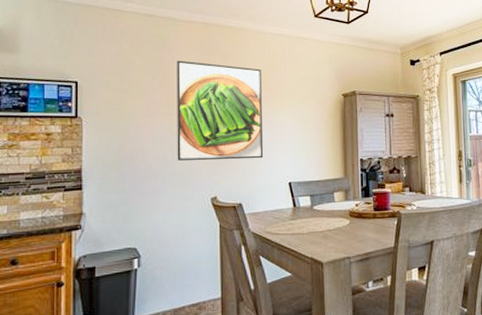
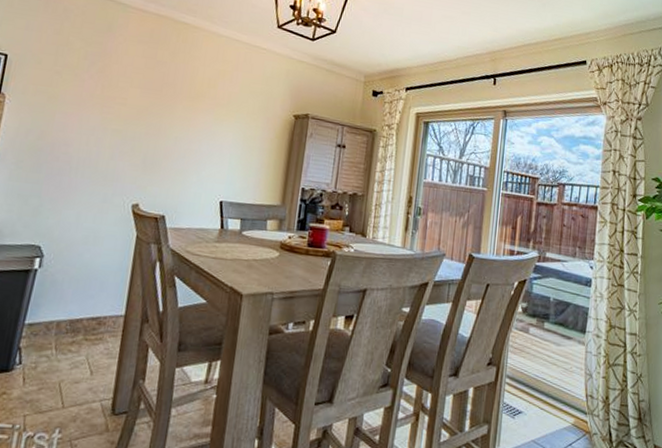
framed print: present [177,60,264,161] -> none [102,50,211,171]

